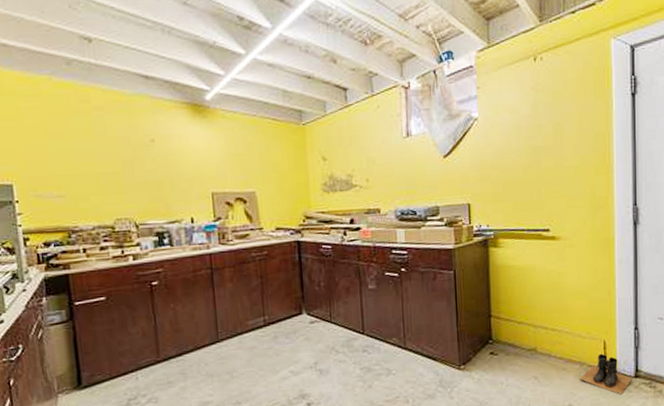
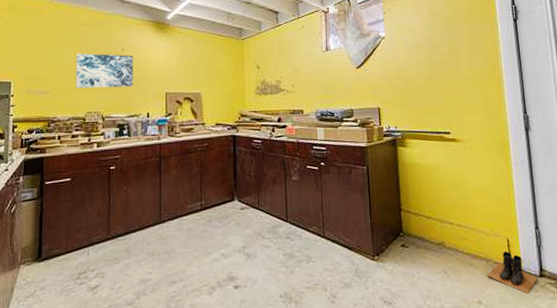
wall art: none [93,146,171,191] -> present [76,53,133,89]

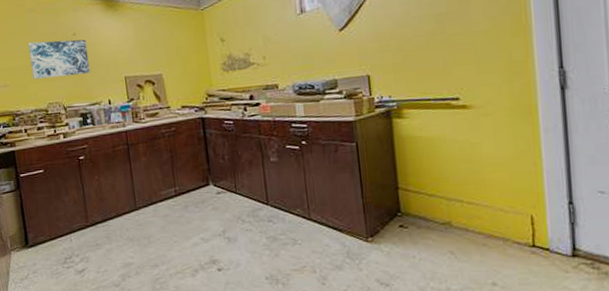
boots: present [487,251,538,294] -> none [504,229,570,275]

